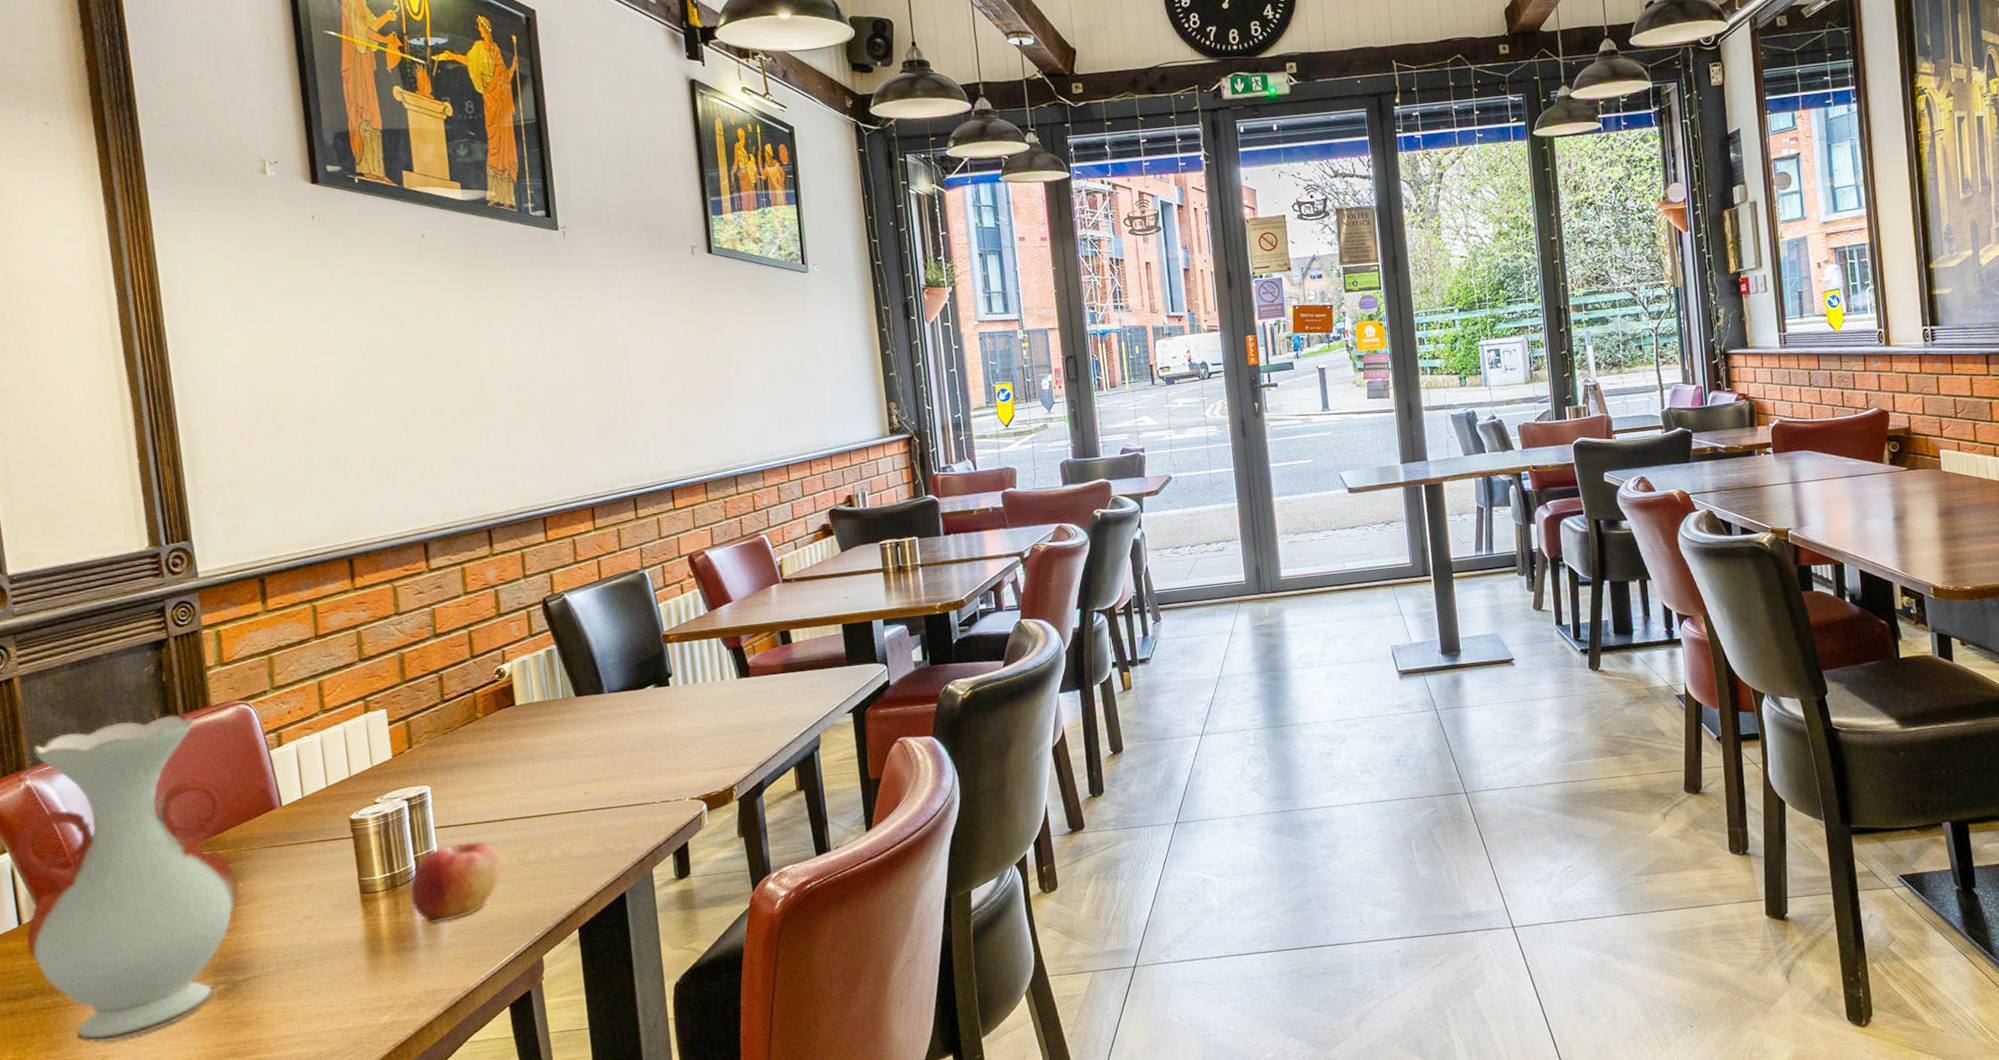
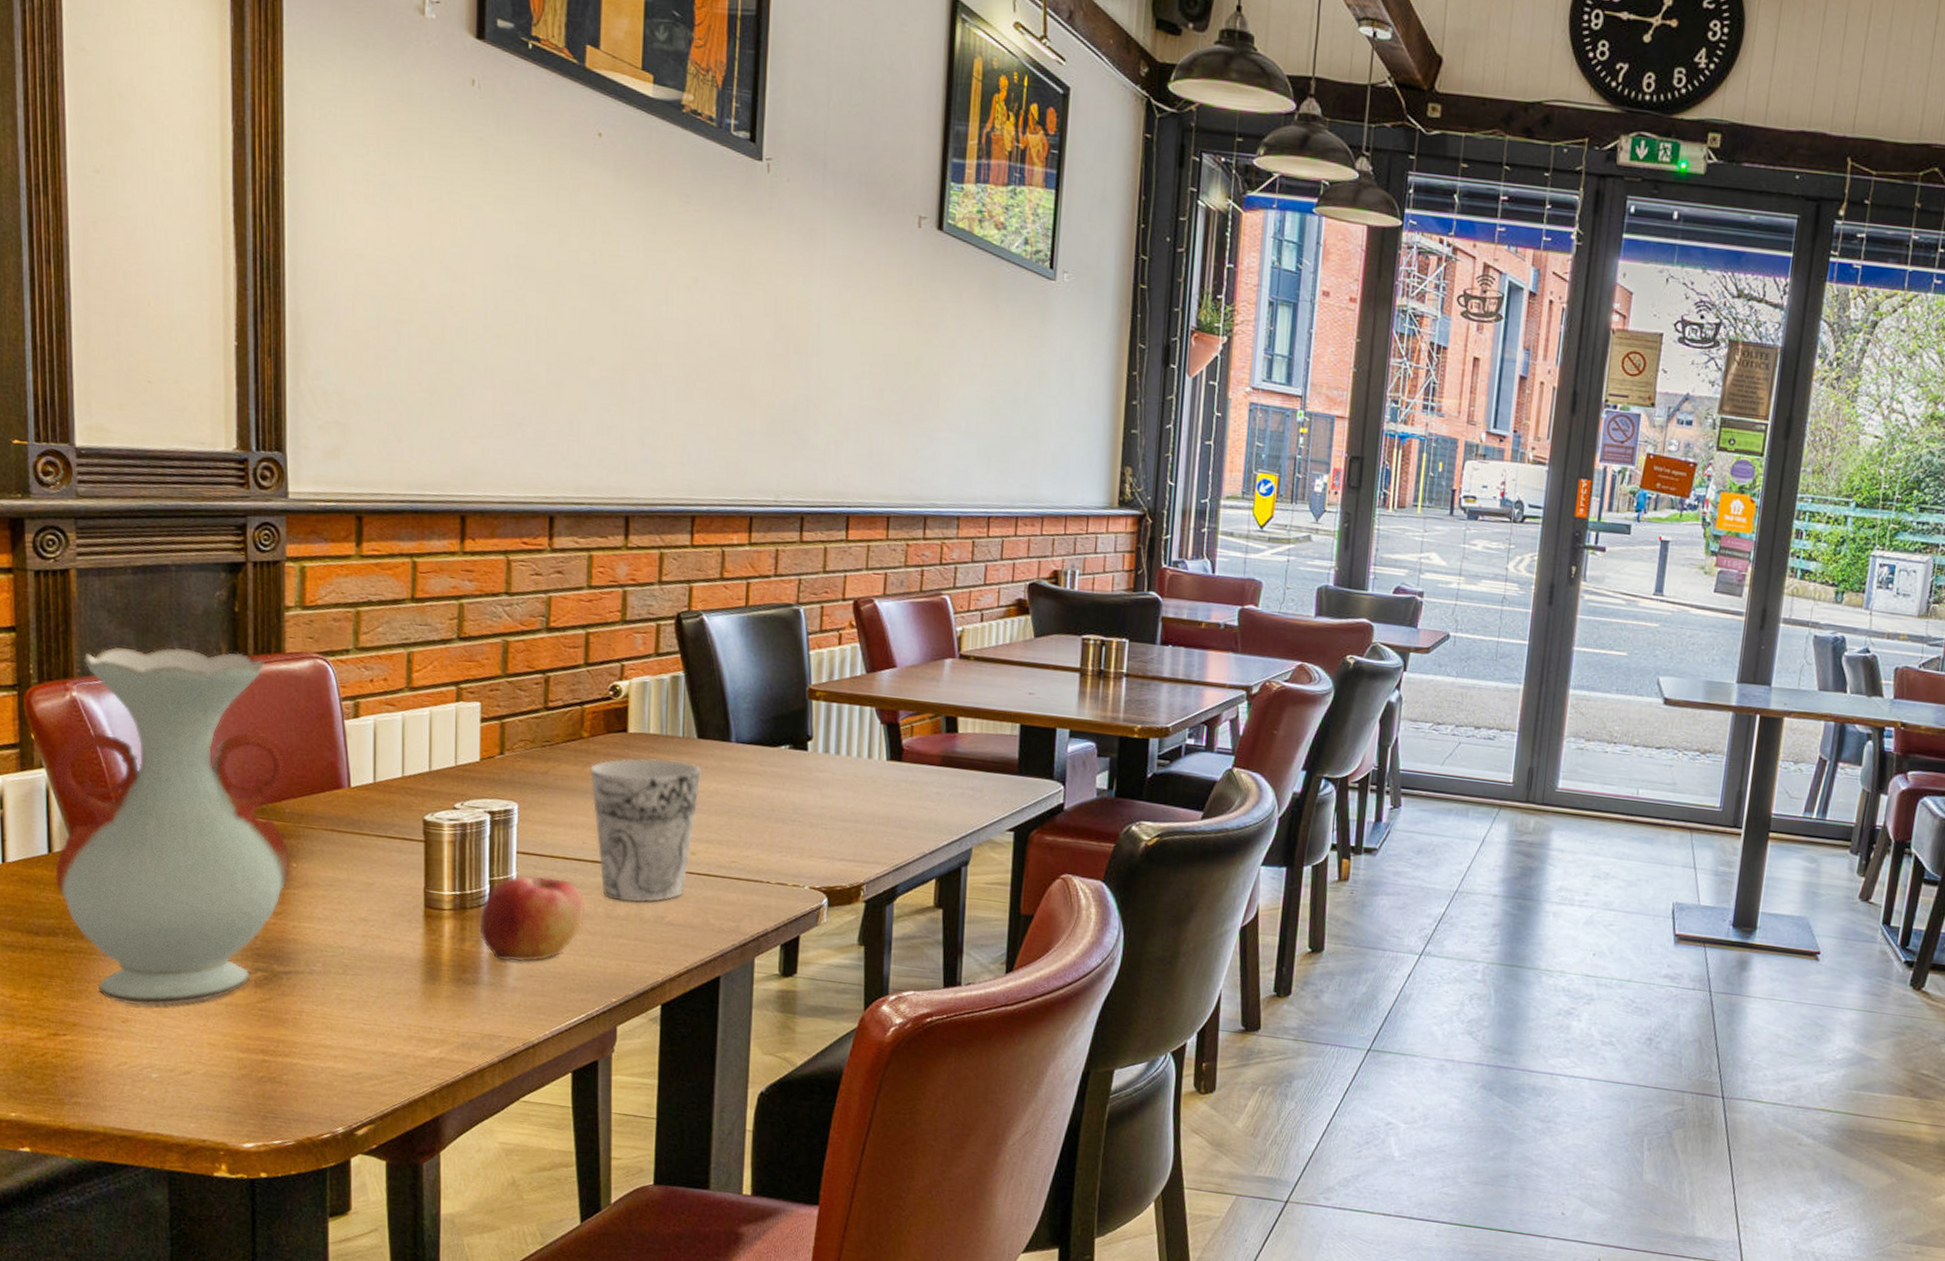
cup: none [488,718,584,849] -> present [590,758,701,903]

